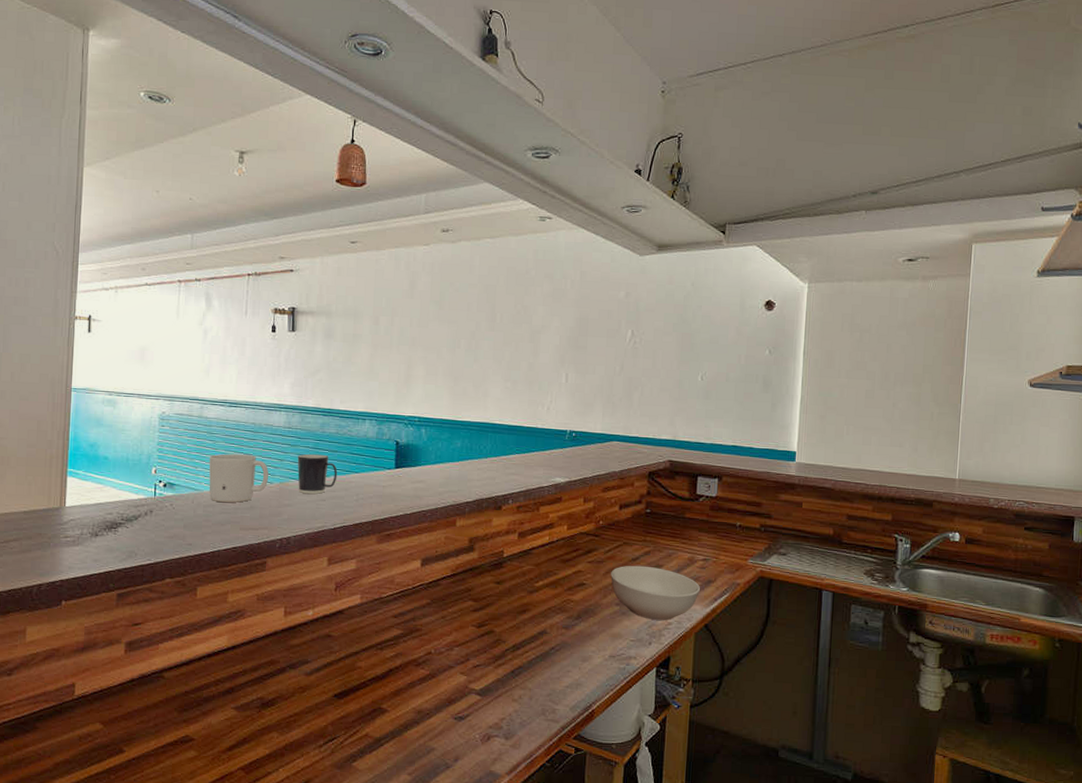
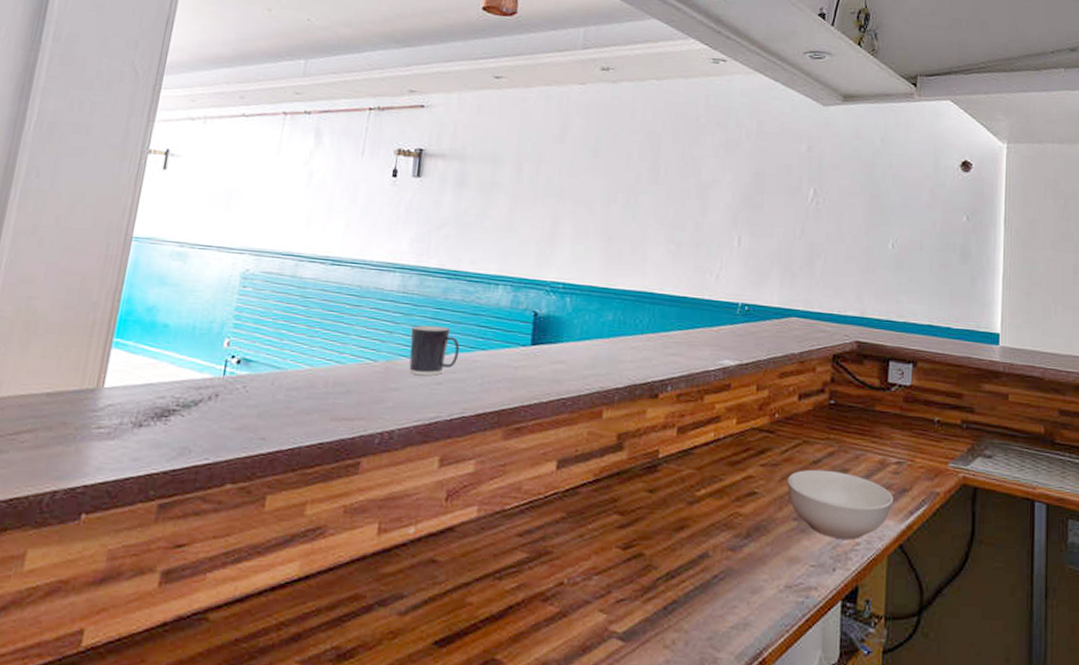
mug: present [208,453,269,503] -> none [295,323,374,386]

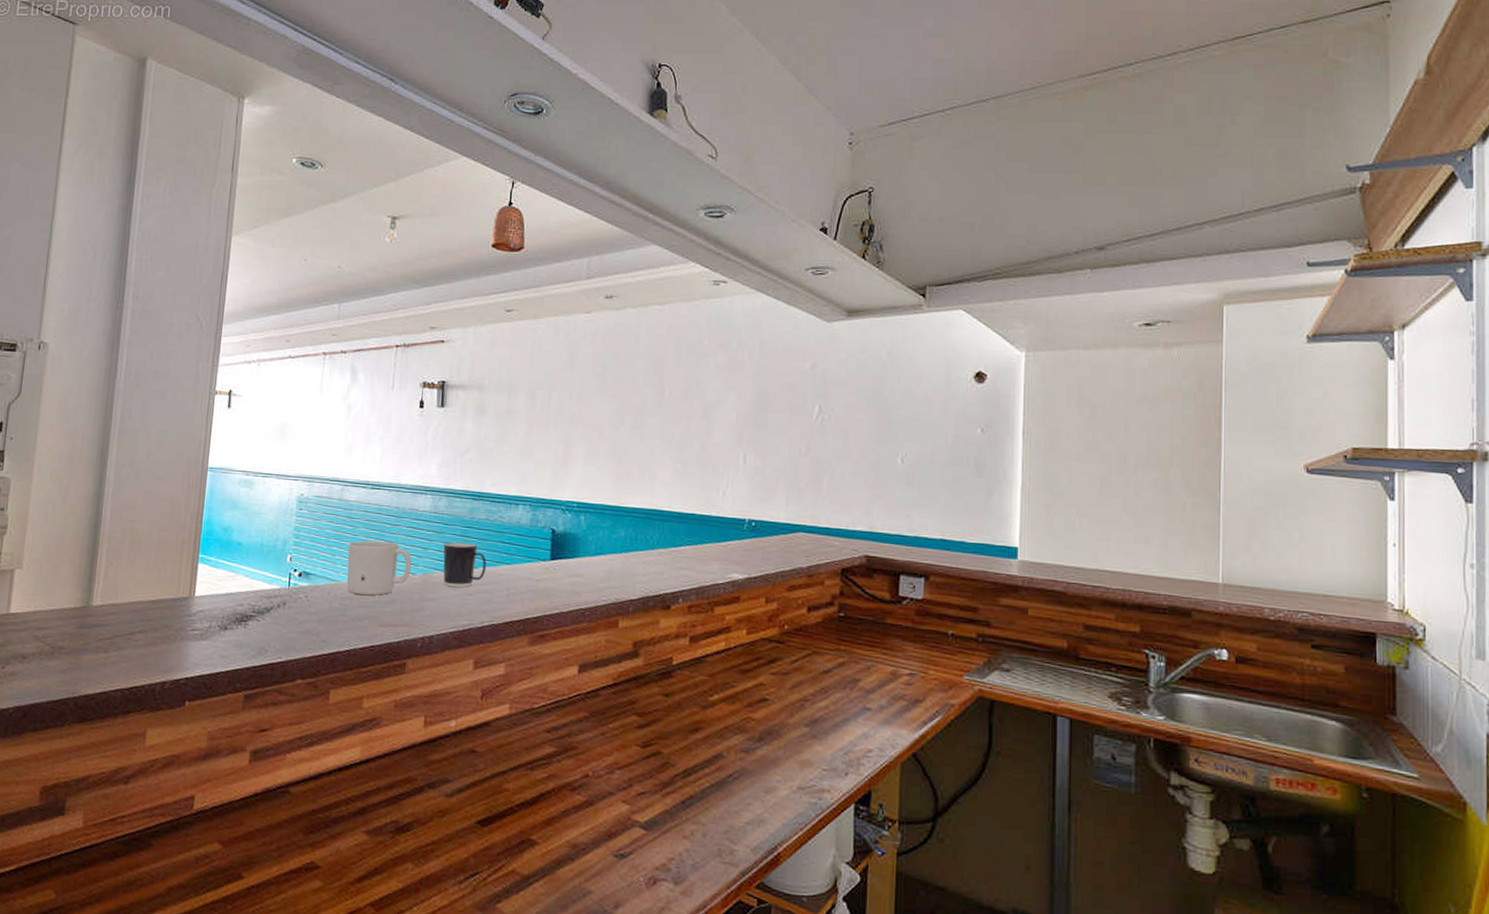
mug: none [295,323,374,386] -> present [347,540,412,596]
bowl: present [787,469,894,541] -> none [798,678,907,747]

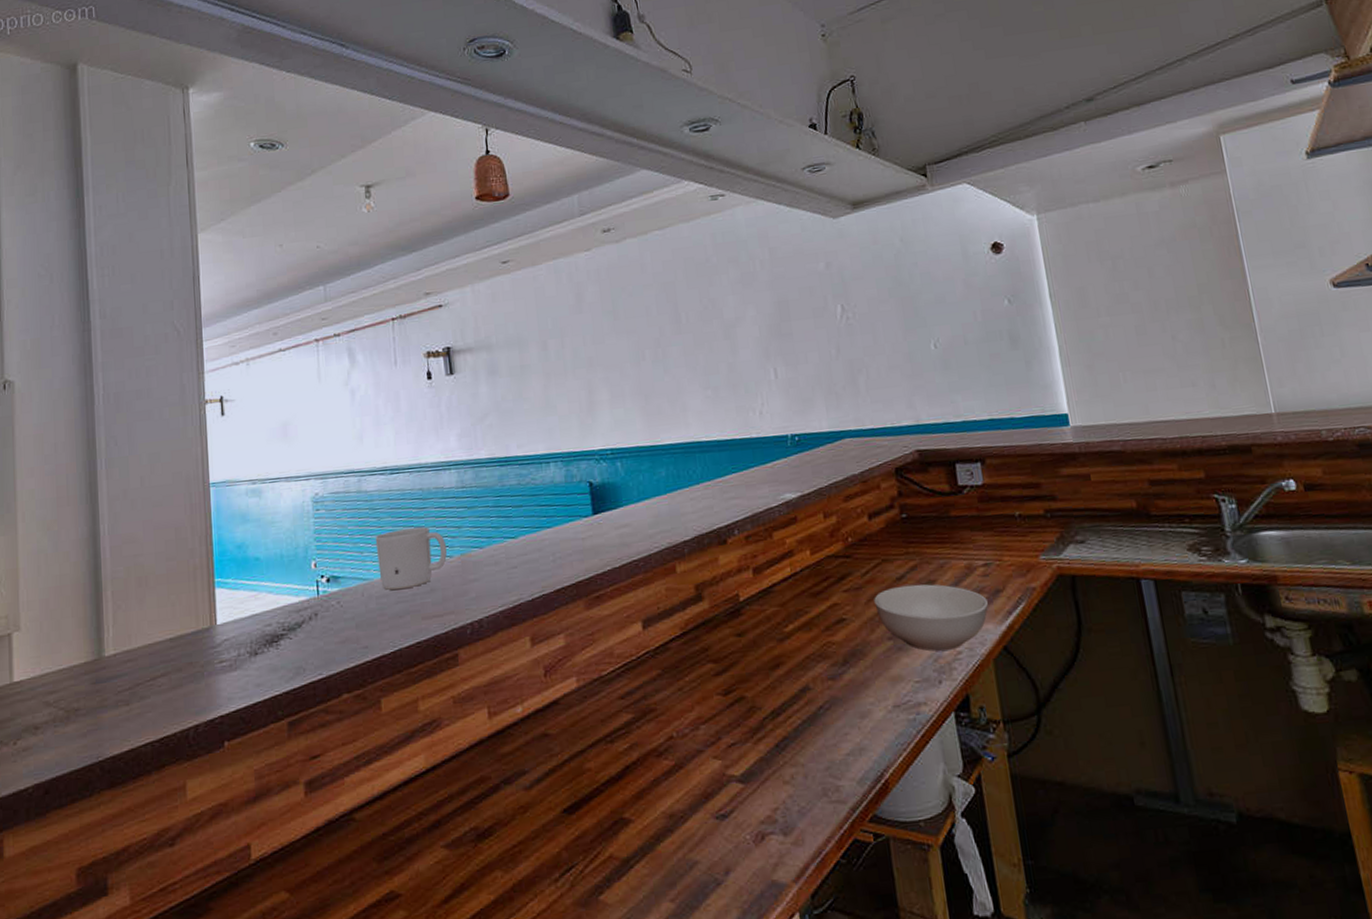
mug: present [442,542,487,588] -> none [477,512,527,564]
bowl: none [798,678,907,747] -> present [874,584,989,652]

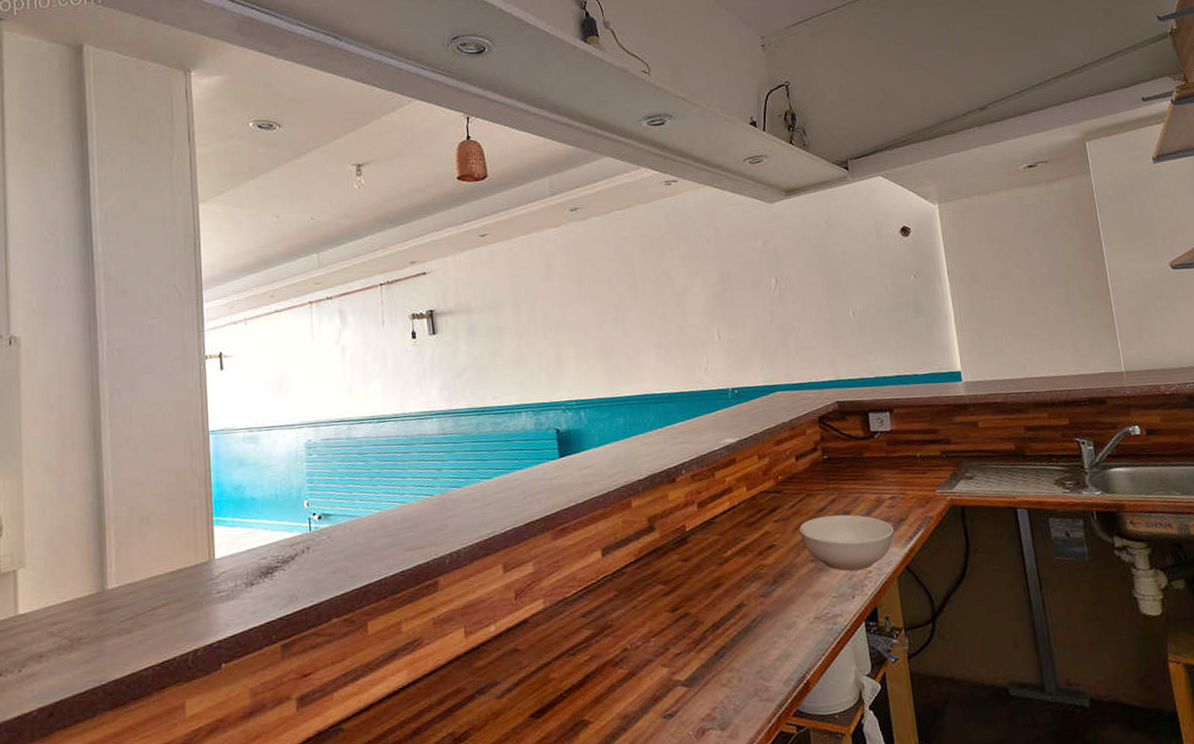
mug: present [375,527,448,591] -> none [363,469,429,526]

